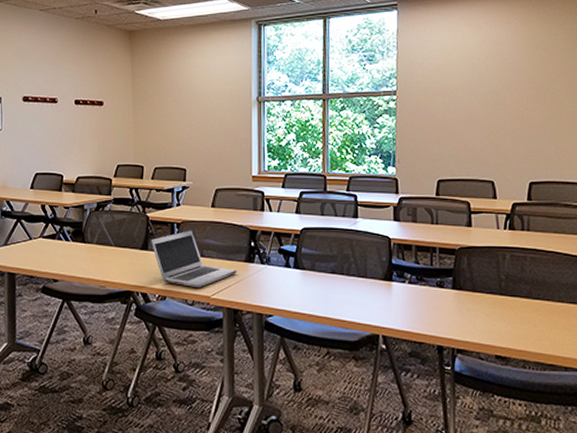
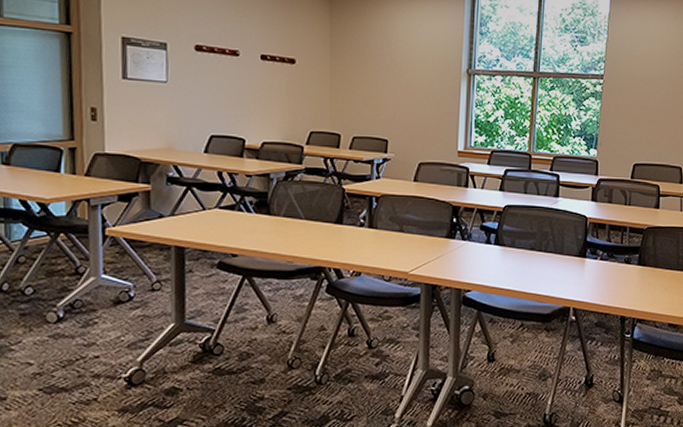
laptop: present [150,230,237,288] -> none [346,204,437,264]

